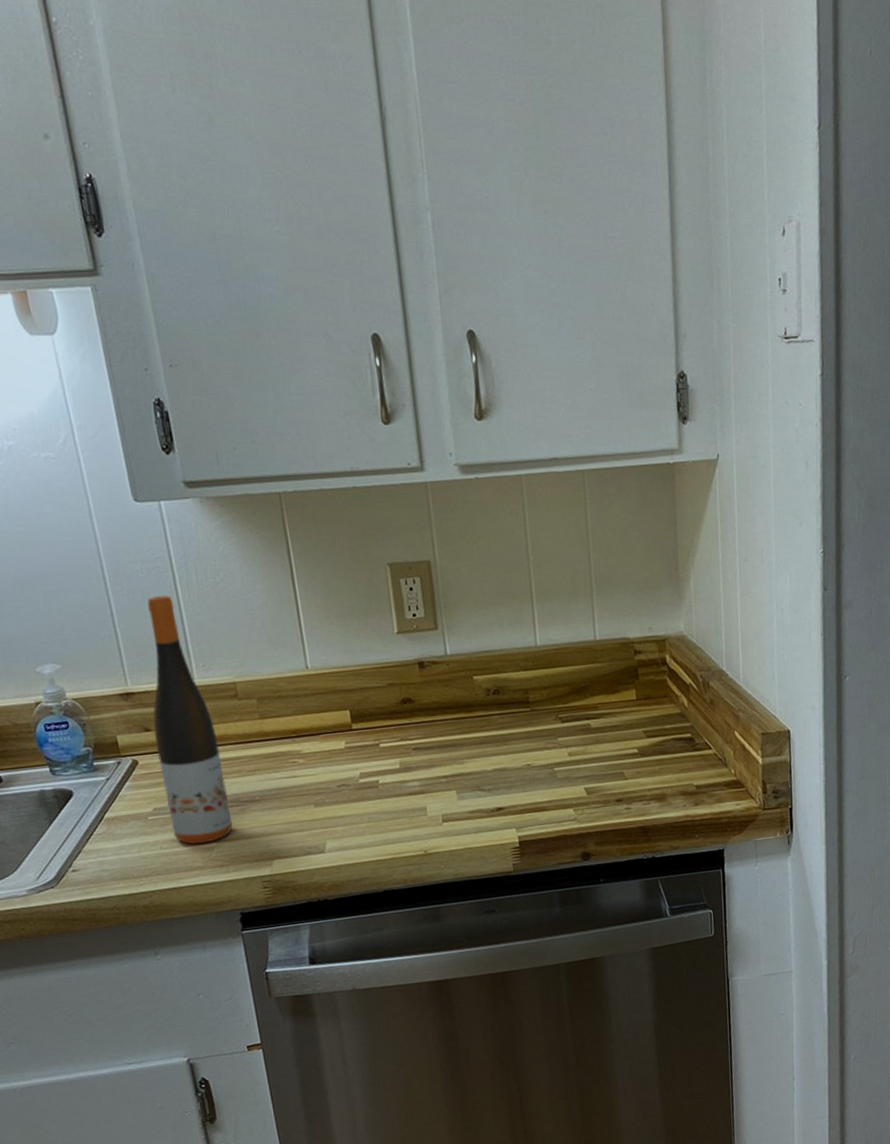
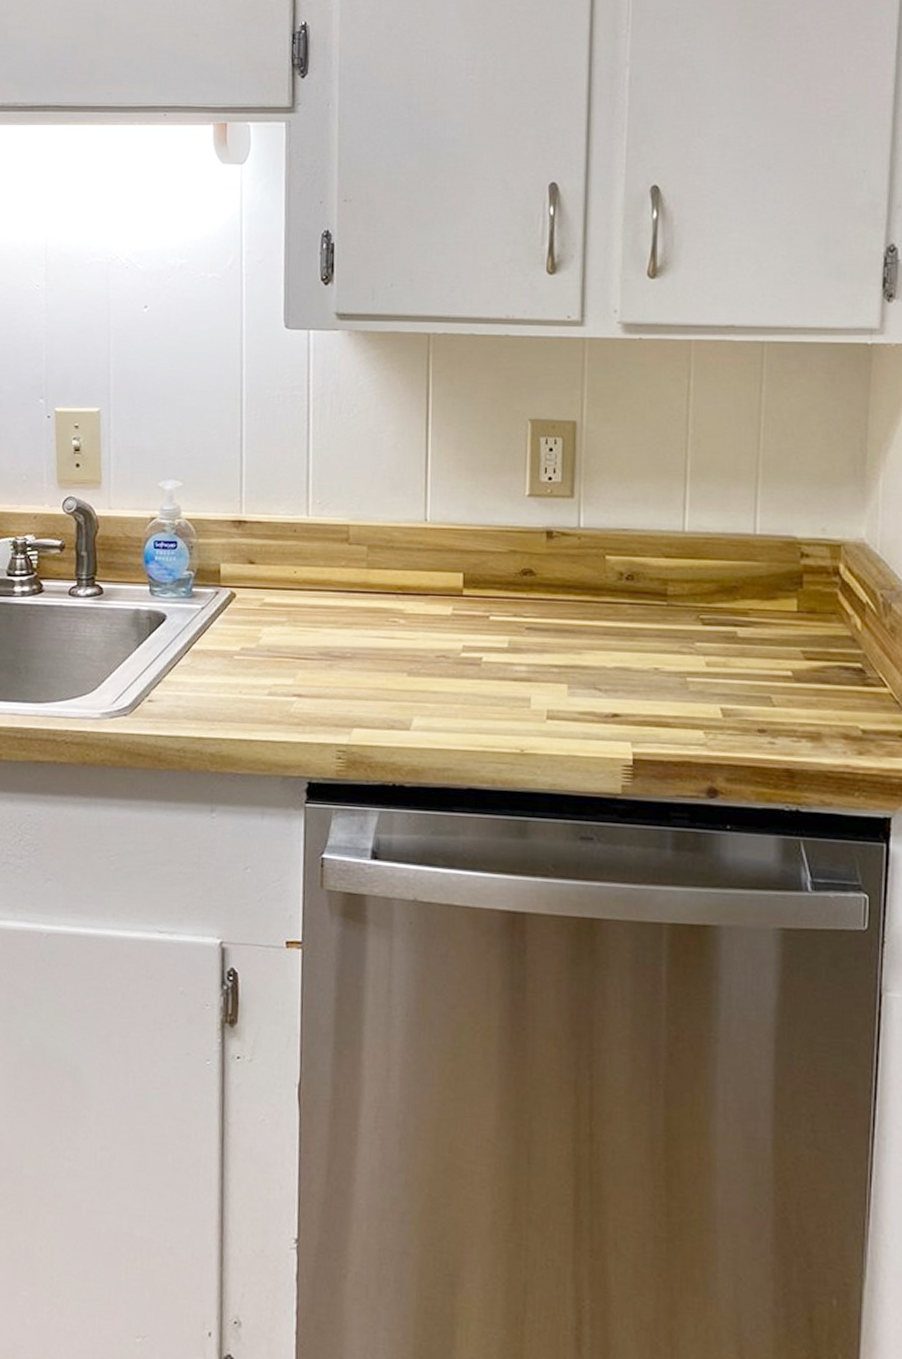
wine bottle: present [147,595,233,844] -> none [255,425,320,696]

